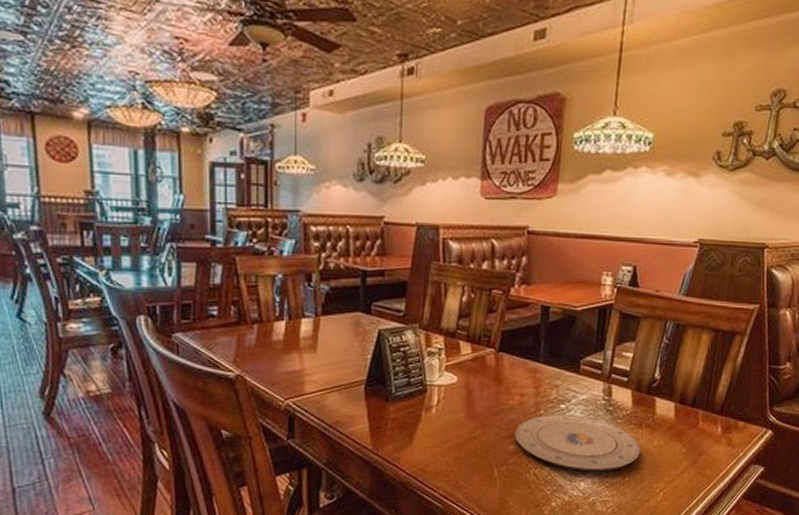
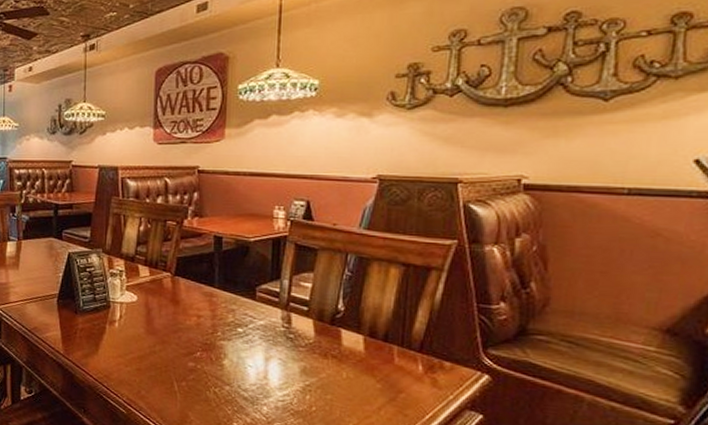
plate: present [515,414,640,472] -> none [193,336,327,398]

